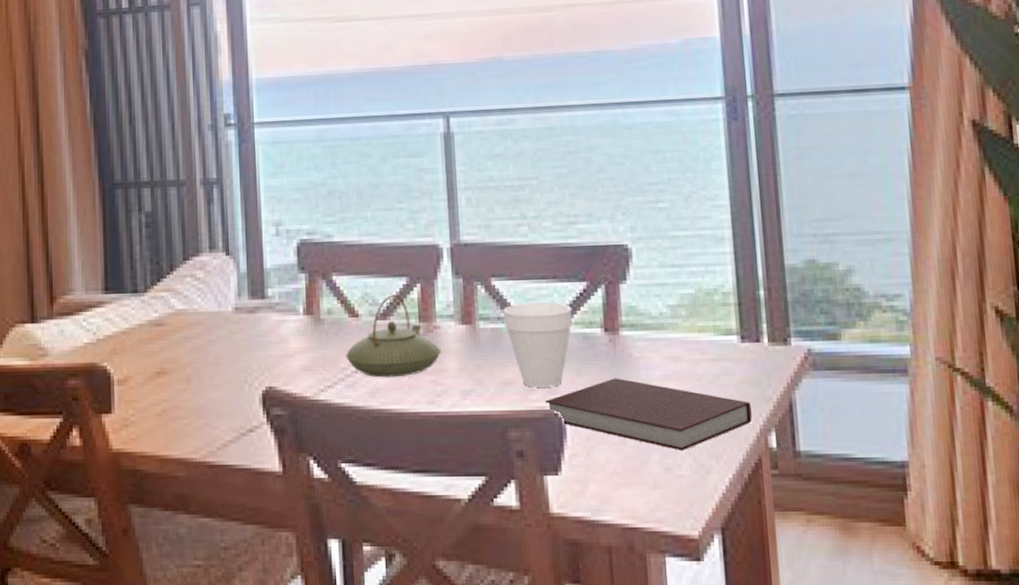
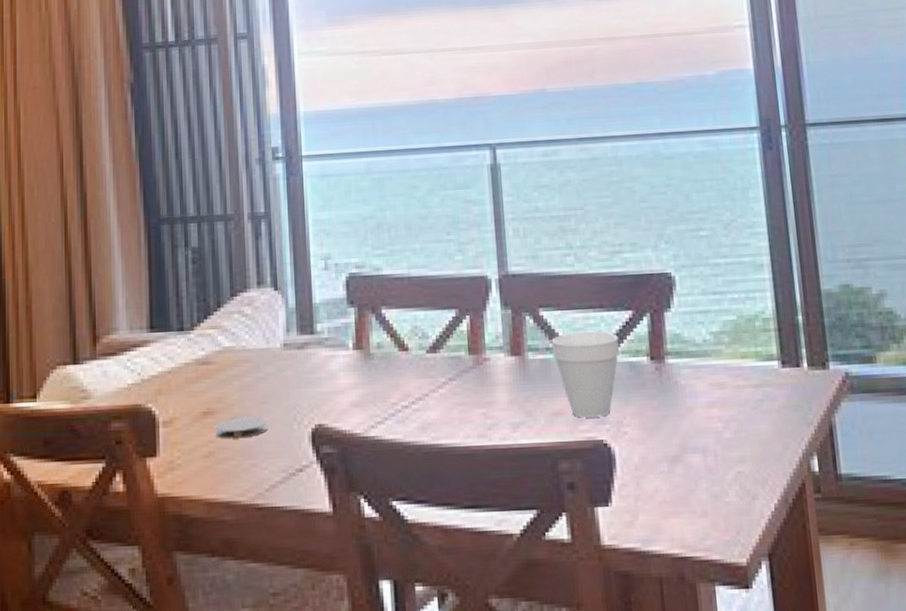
coaster: none [168,377,220,399] -> present [215,416,269,439]
teapot: present [346,295,442,378] -> none [396,327,492,412]
notebook: present [545,378,752,451] -> none [595,406,795,478]

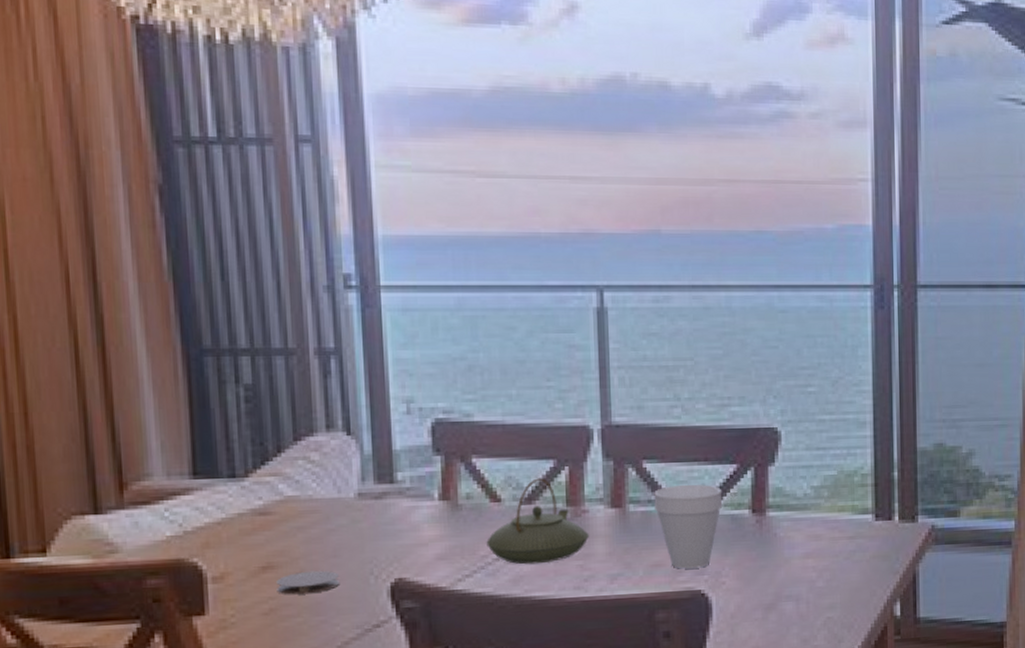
teapot: none [396,327,492,412] -> present [486,478,590,565]

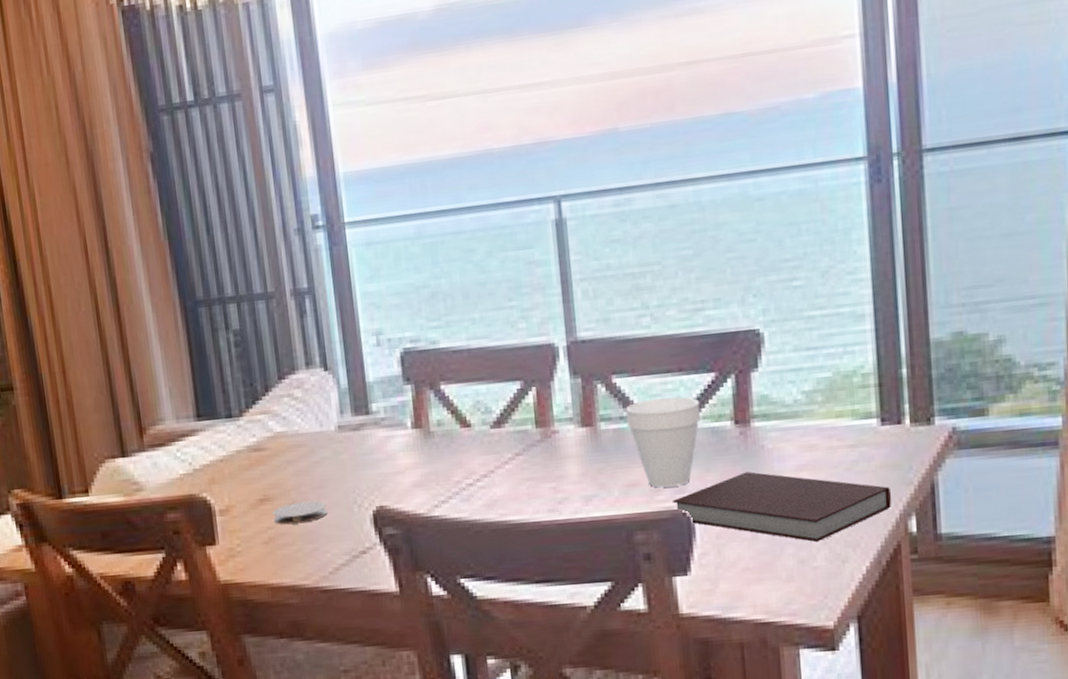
teapot: present [486,478,590,565] -> none [459,400,562,489]
notebook: none [693,557,881,624] -> present [673,471,891,543]

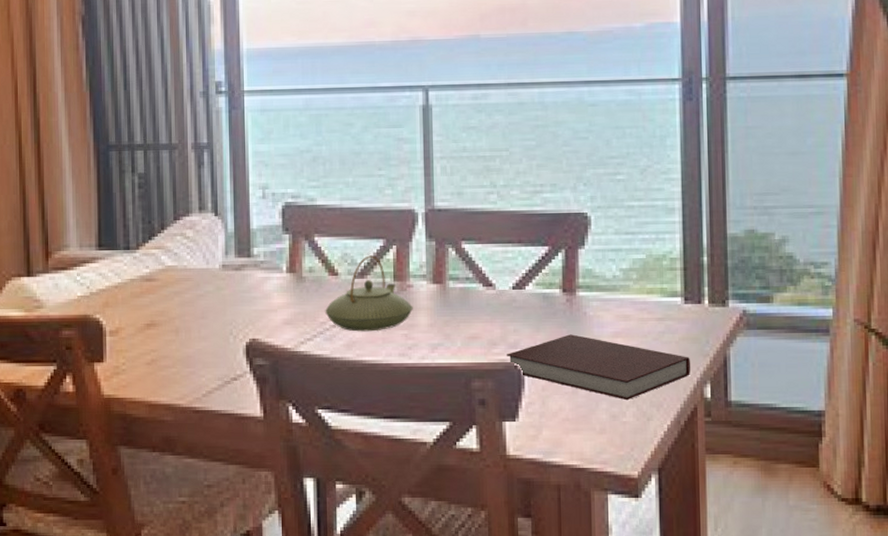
coaster: present [273,500,328,525] -> none [157,329,207,349]
teapot: none [459,400,562,489] -> present [325,255,414,332]
cup: present [626,397,702,488] -> none [471,264,535,342]

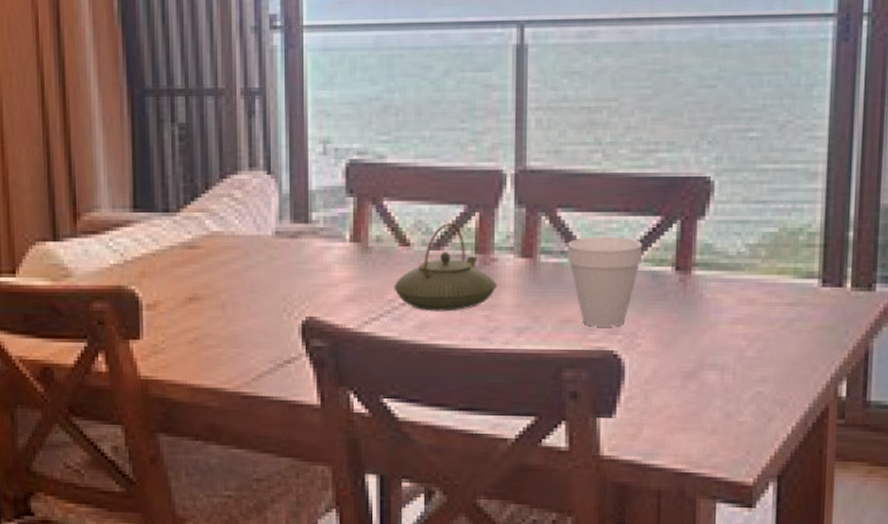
cup: none [471,264,535,342] -> present [567,236,643,327]
notebook: present [507,334,690,401] -> none [605,320,824,398]

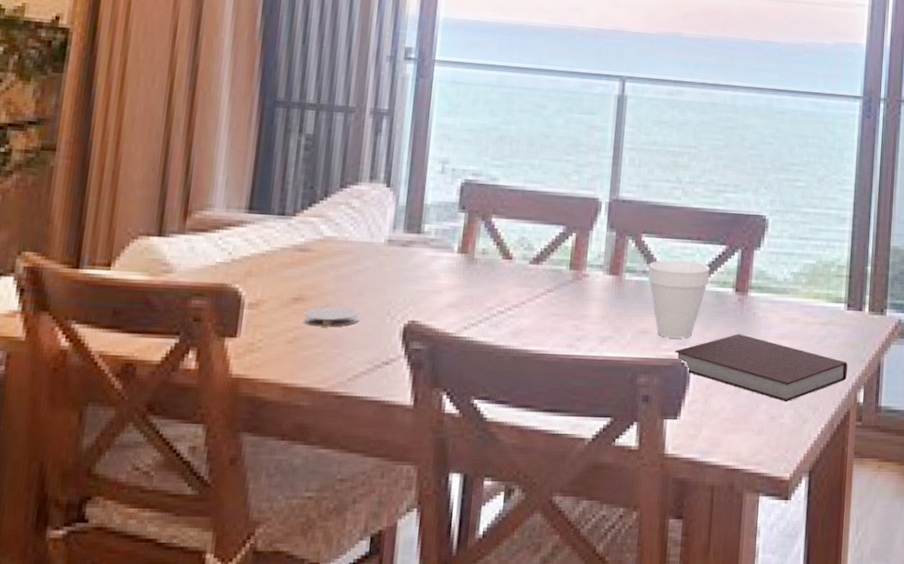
coaster: none [201,304,257,326] -> present [303,306,360,327]
teapot: present [394,223,498,312] -> none [494,241,587,320]
notebook: none [605,320,824,398] -> present [675,334,848,402]

